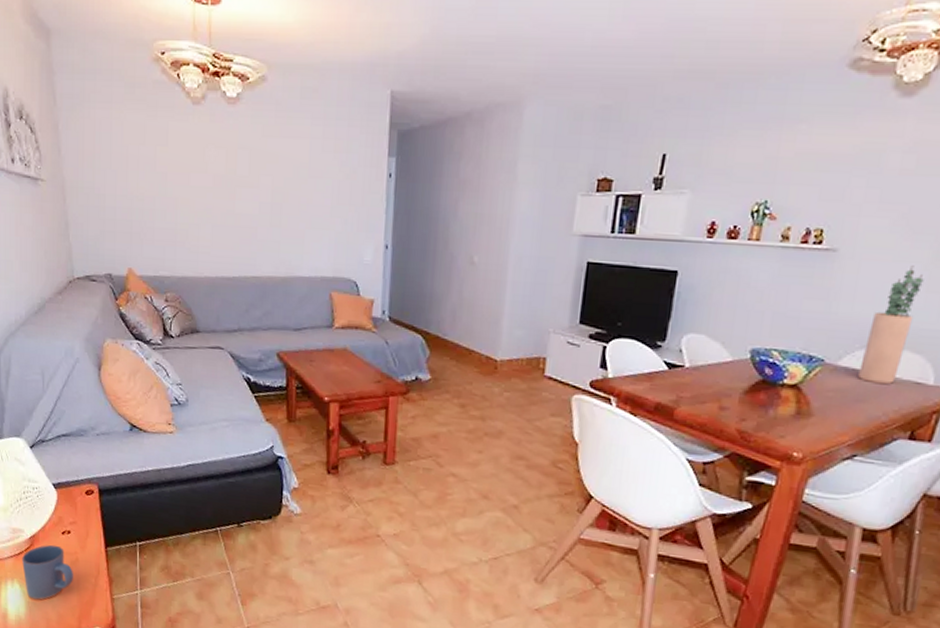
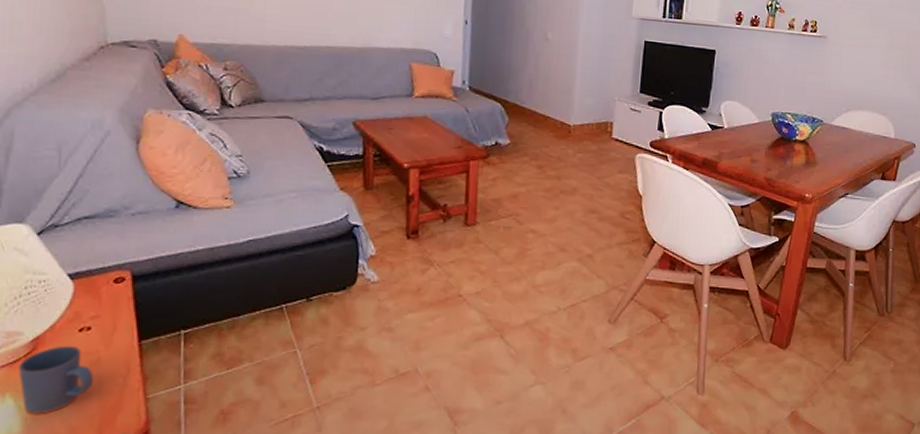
vase: present [858,265,924,385] -> none [846,50,883,139]

